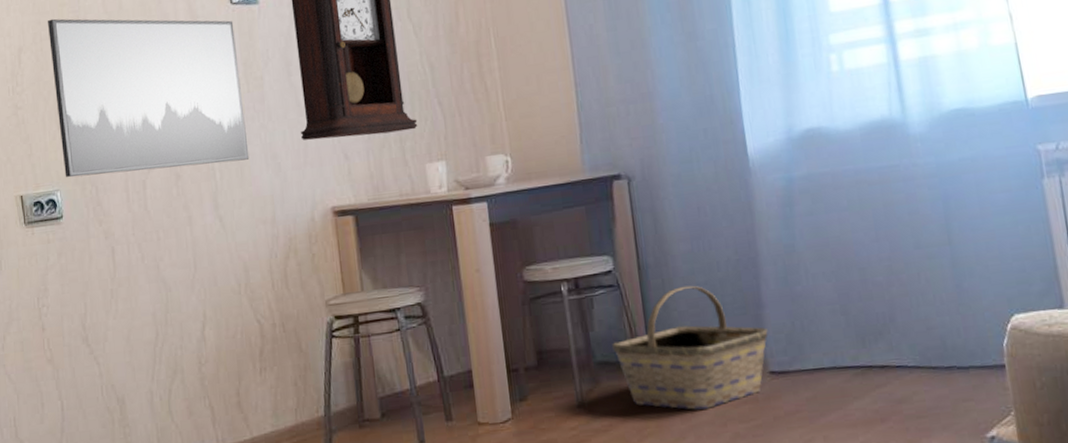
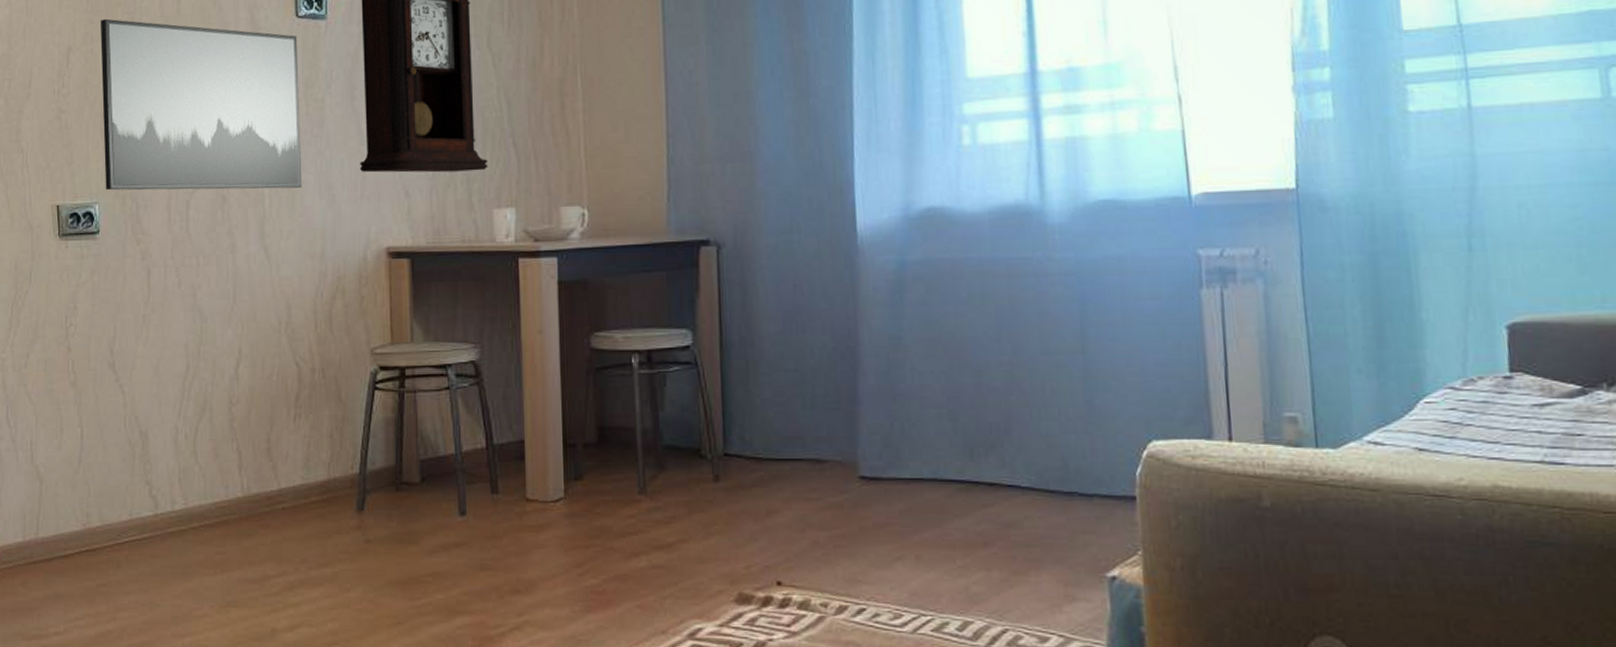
basket: present [612,285,769,410] -> none [683,371,862,510]

